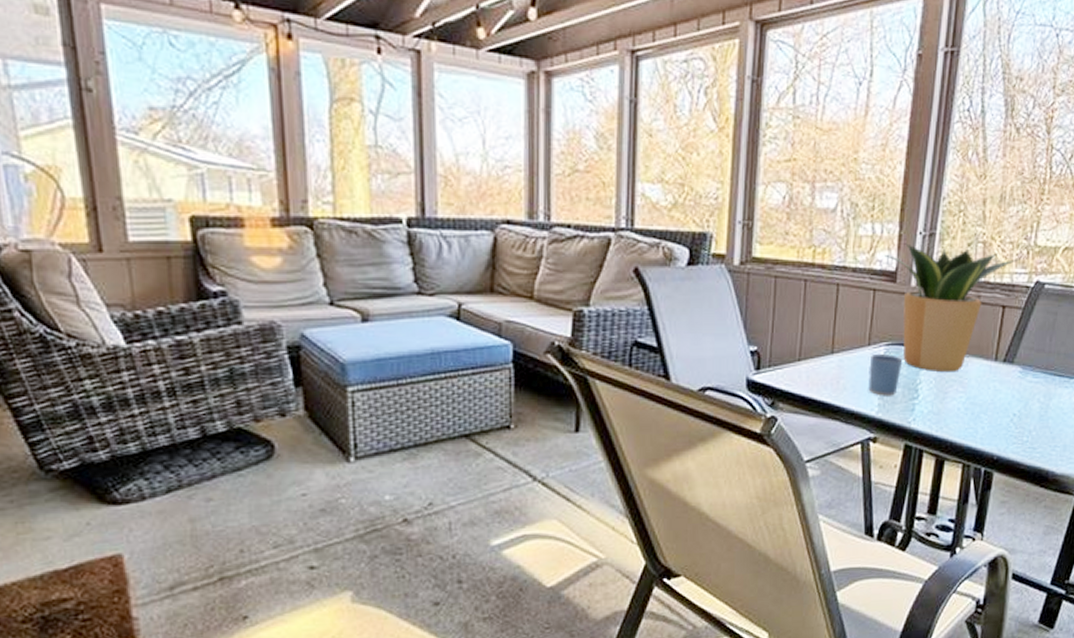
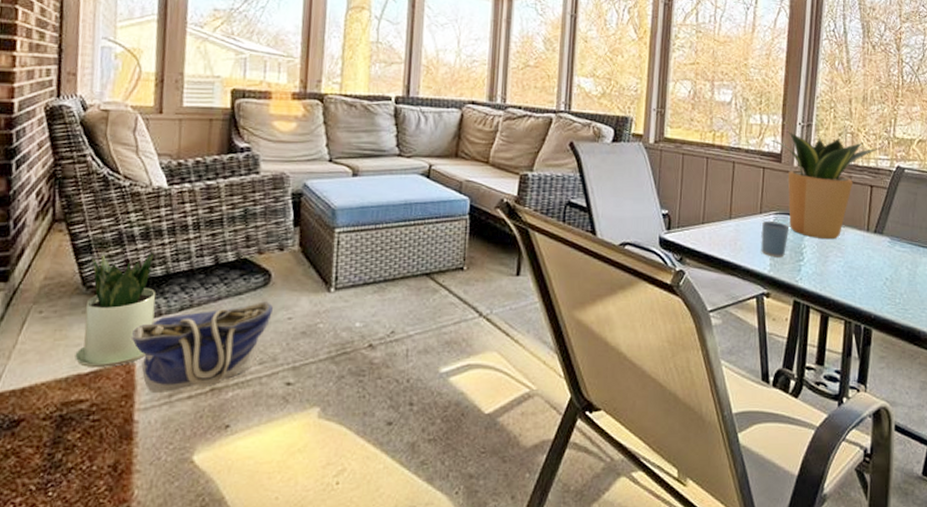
planter: none [45,424,137,562] -> present [74,251,156,367]
tote bag: none [111,477,282,586] -> present [131,301,273,392]

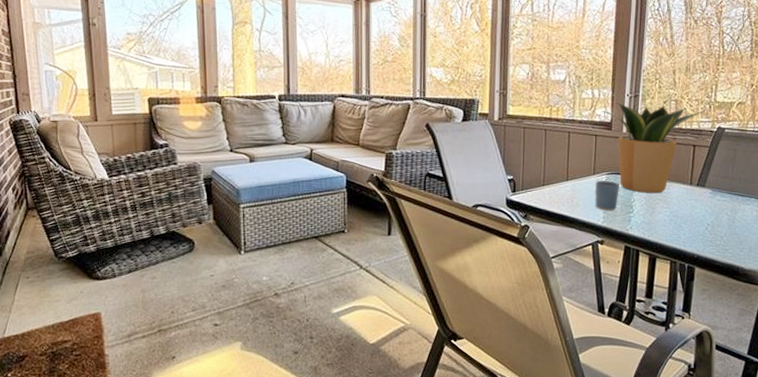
planter: present [74,251,156,367] -> none [57,228,110,317]
tote bag: present [131,301,273,392] -> none [95,263,198,334]

